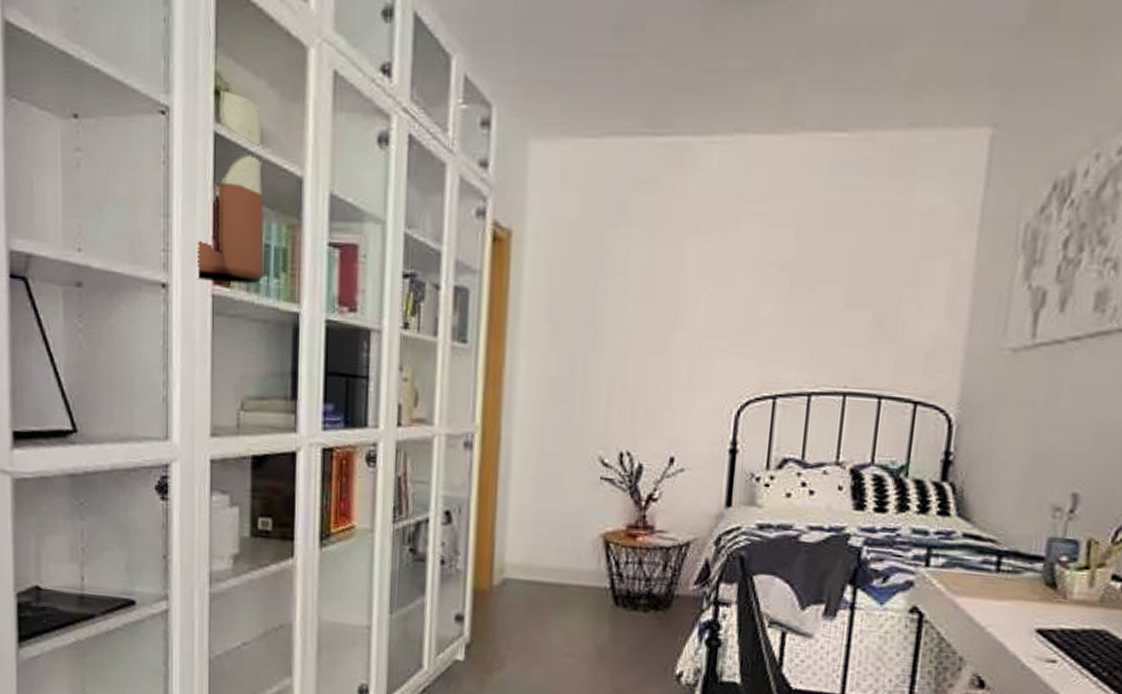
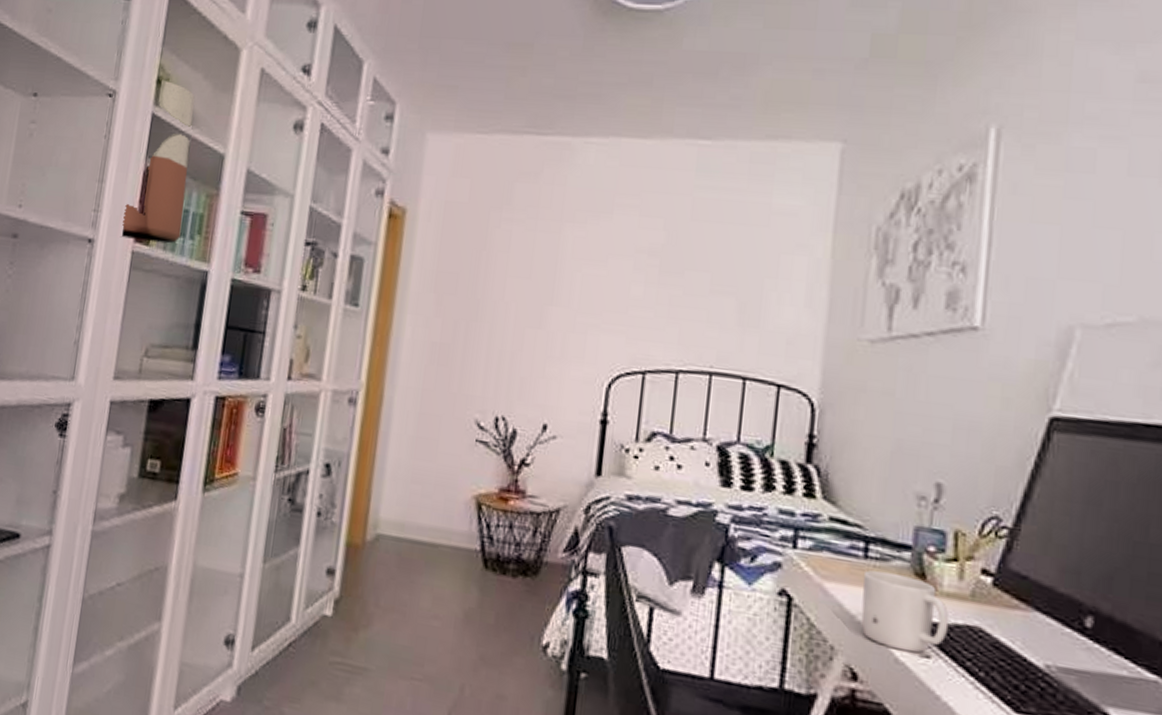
mug: none [990,582,1077,659] -> present [861,570,950,653]

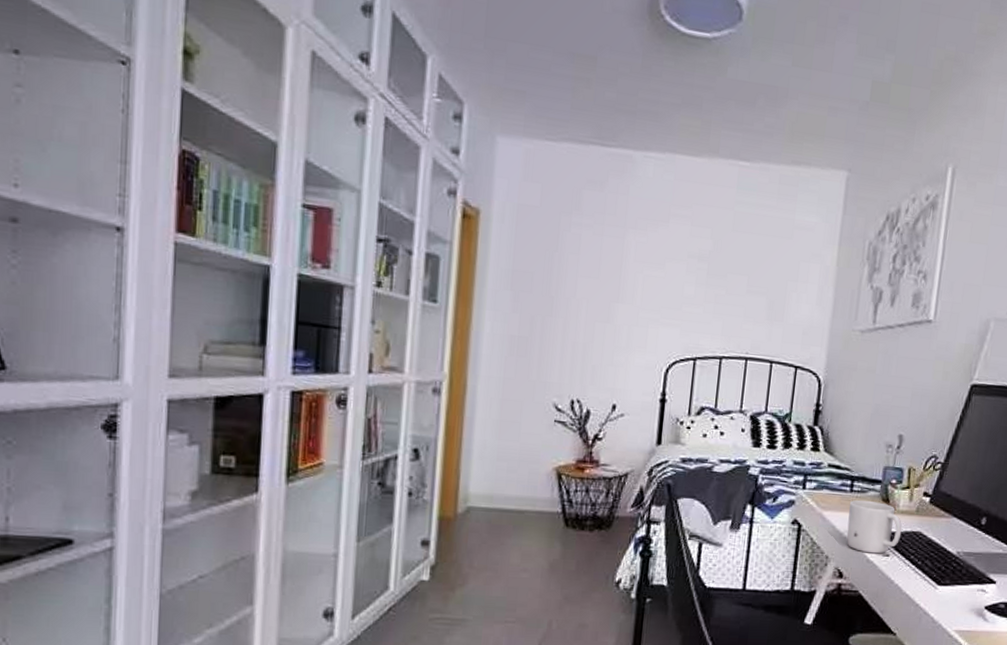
vase: present [119,79,195,244] -> none [157,51,235,236]

